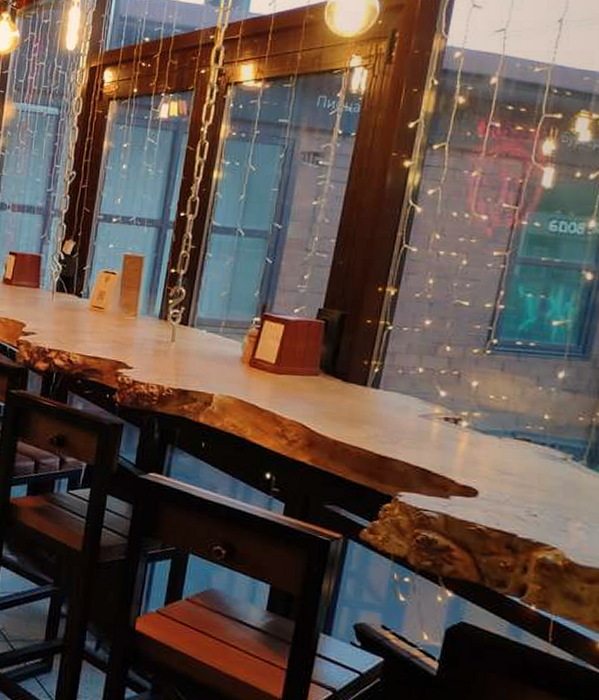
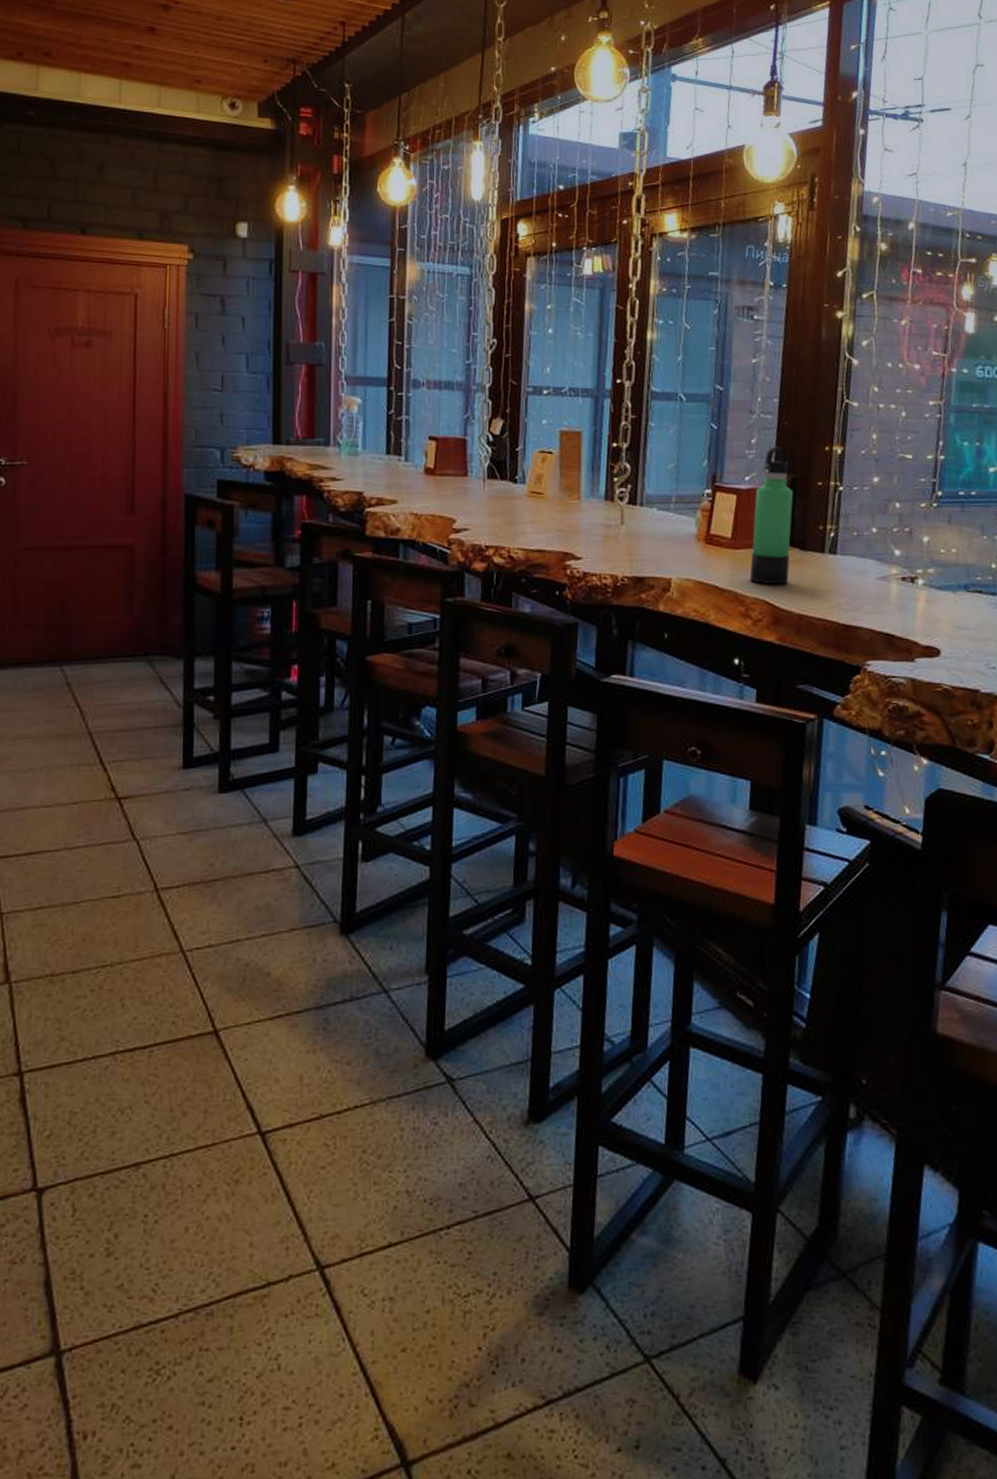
thermos bottle: none [289,283,342,412] -> present [749,446,794,585]

